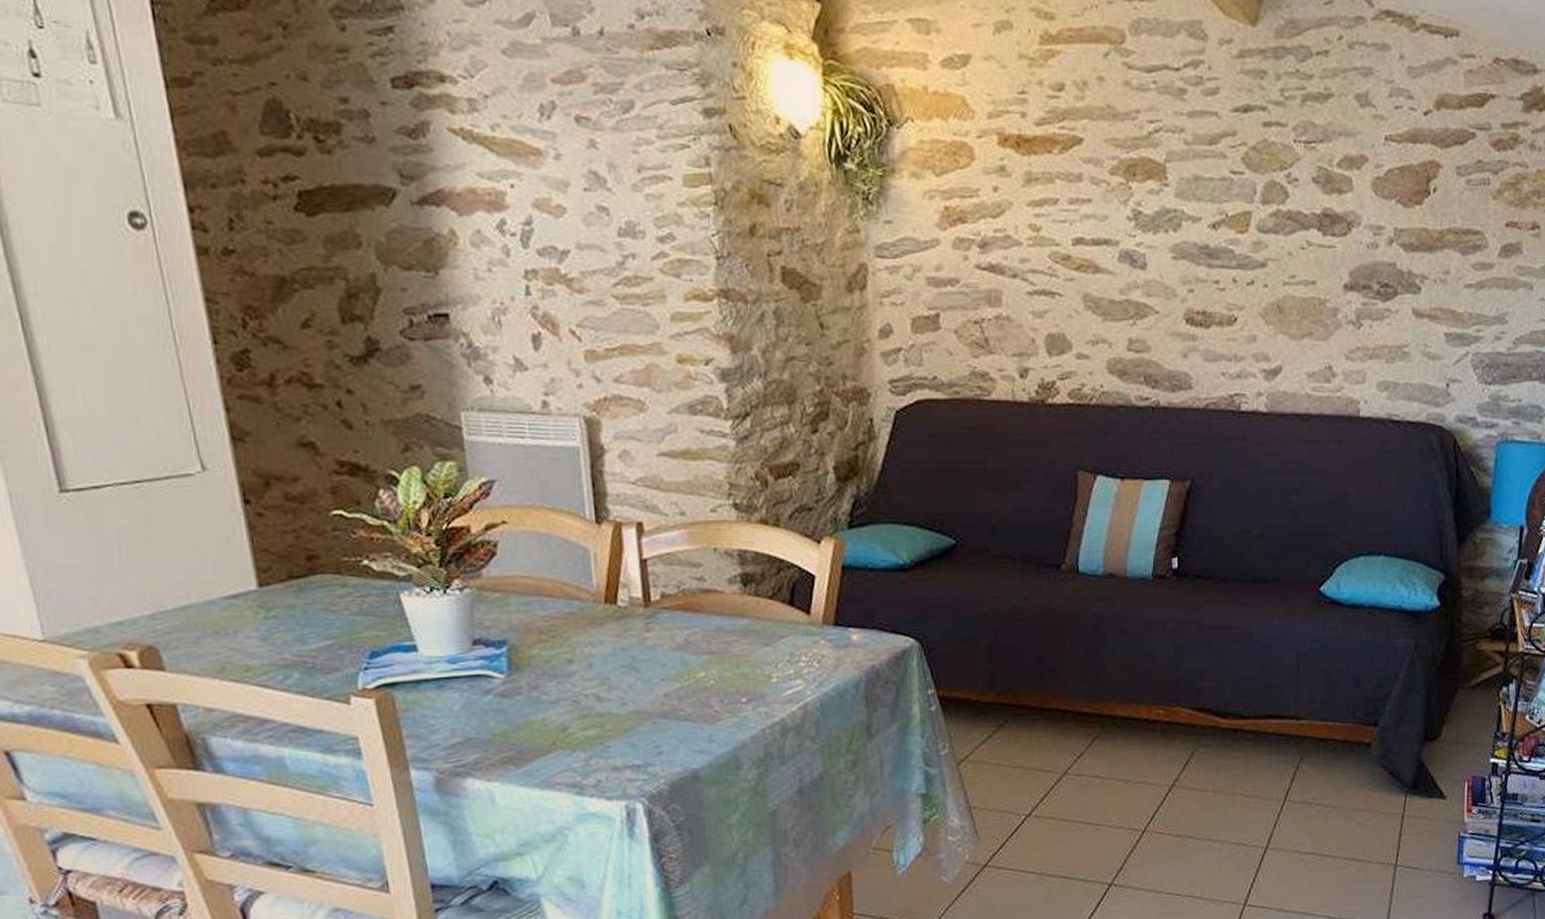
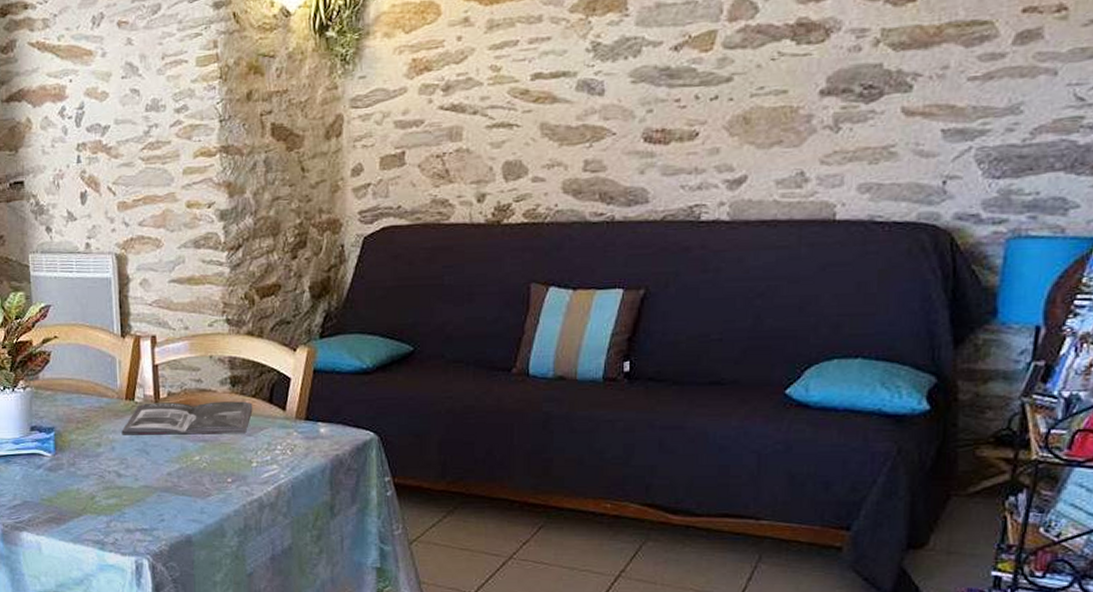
magazine: none [601,604,770,649] -> present [121,401,253,435]

